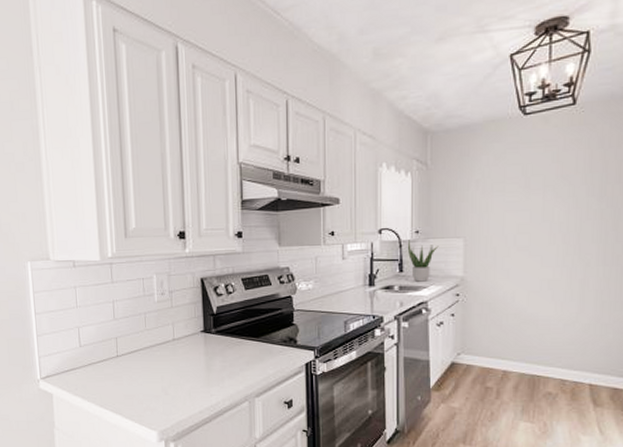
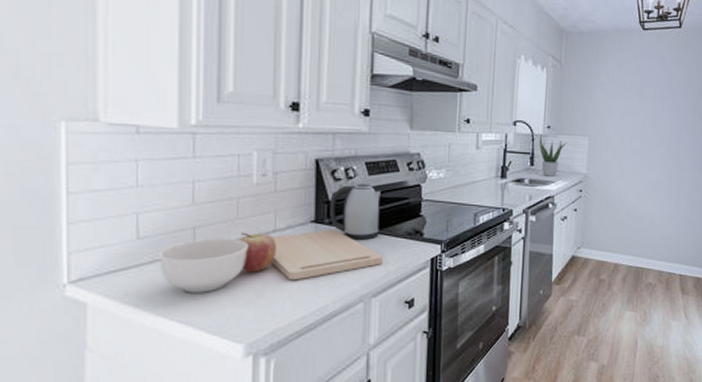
bowl: none [94,346,155,389] -> present [158,238,248,293]
fruit: none [148,341,177,374] -> present [240,232,278,273]
cutting board: none [171,338,262,381] -> present [271,230,383,281]
kettle: none [214,297,258,347] -> present [329,183,381,240]

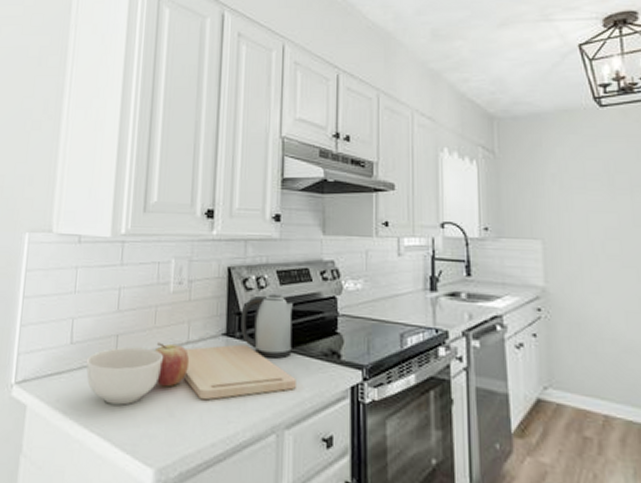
potted plant: present [540,134,567,177] -> none [476,238,513,290]

